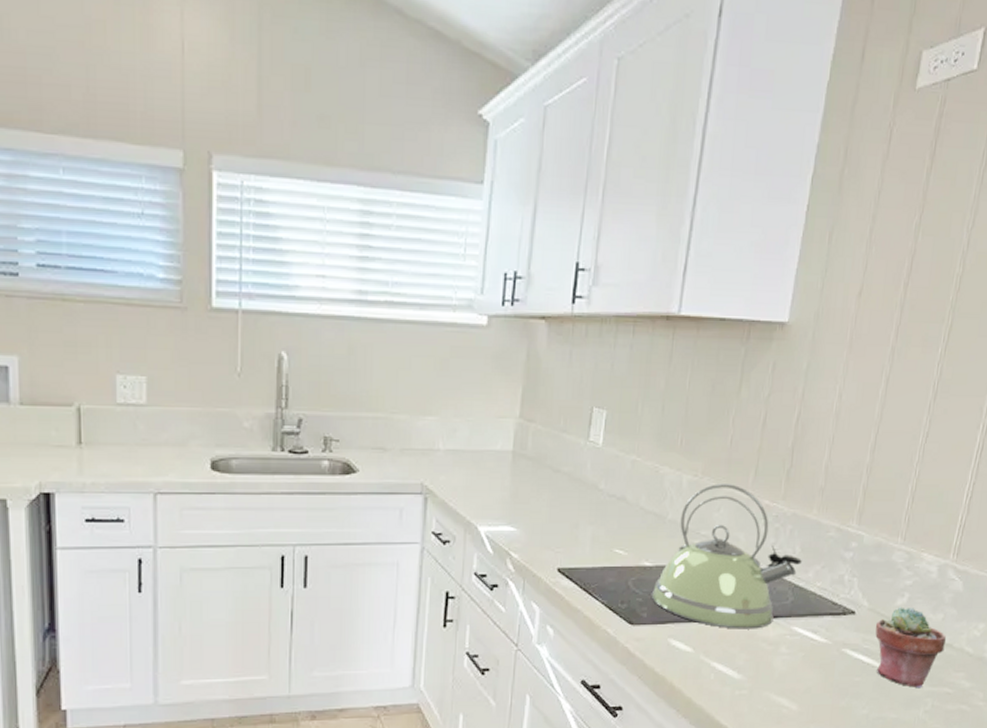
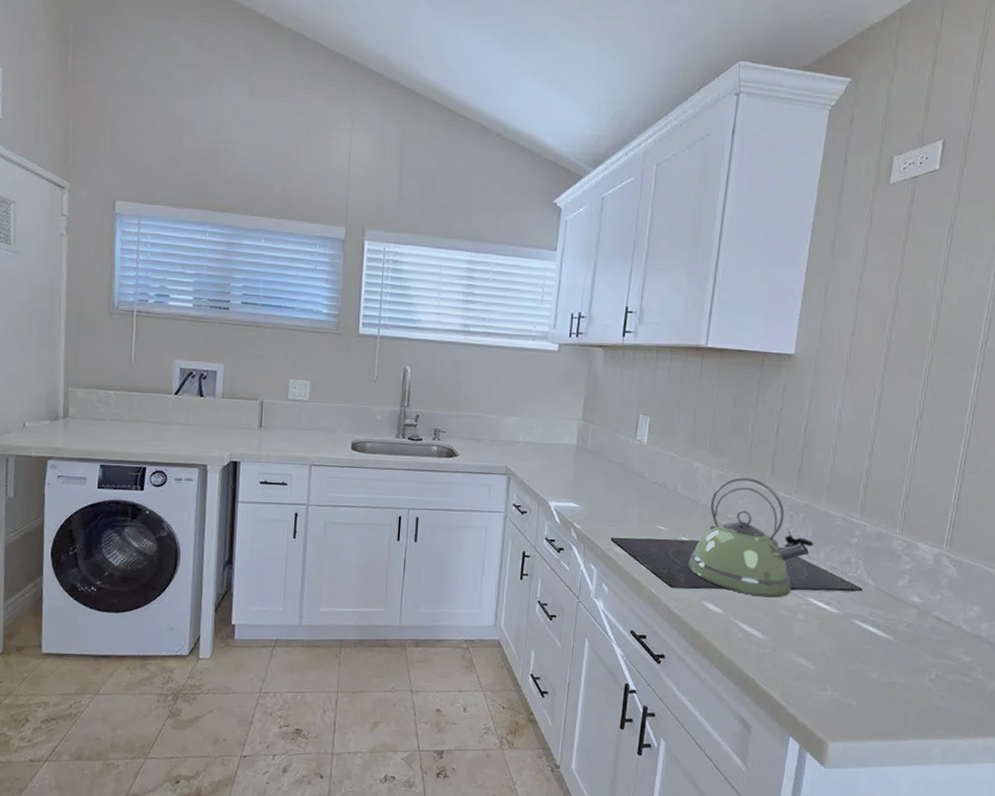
potted succulent: present [875,607,947,689] -> none [880,587,945,659]

